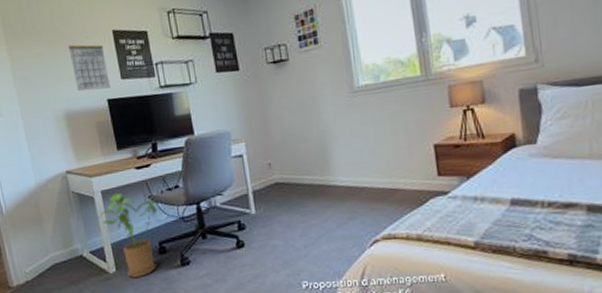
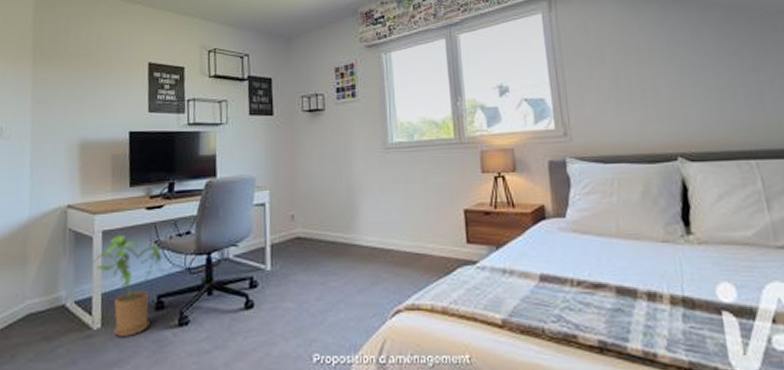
calendar: present [68,44,110,91] -> none [98,72,136,121]

